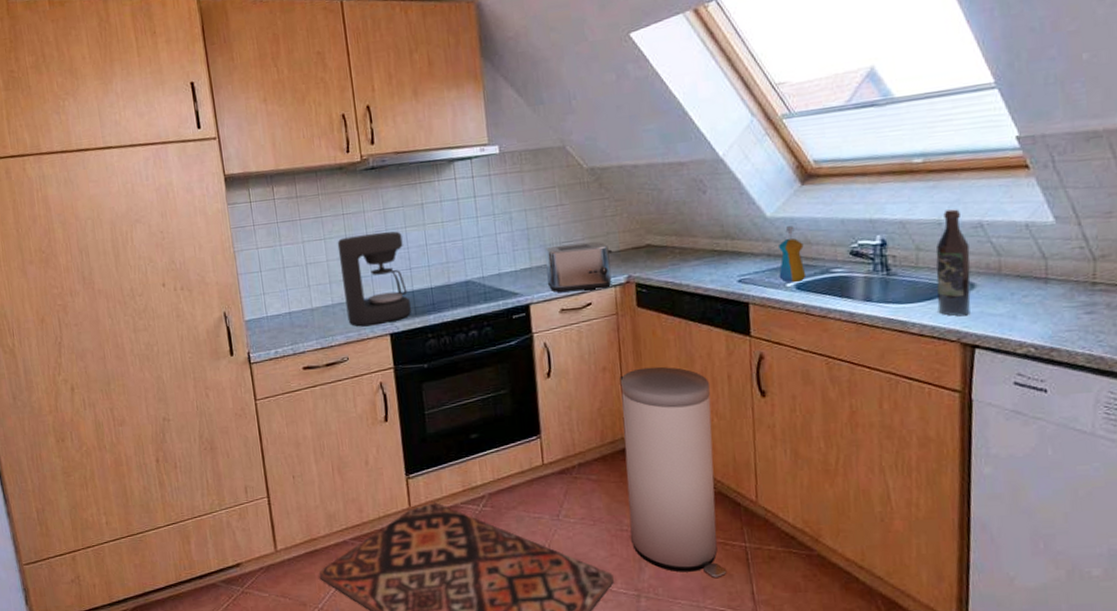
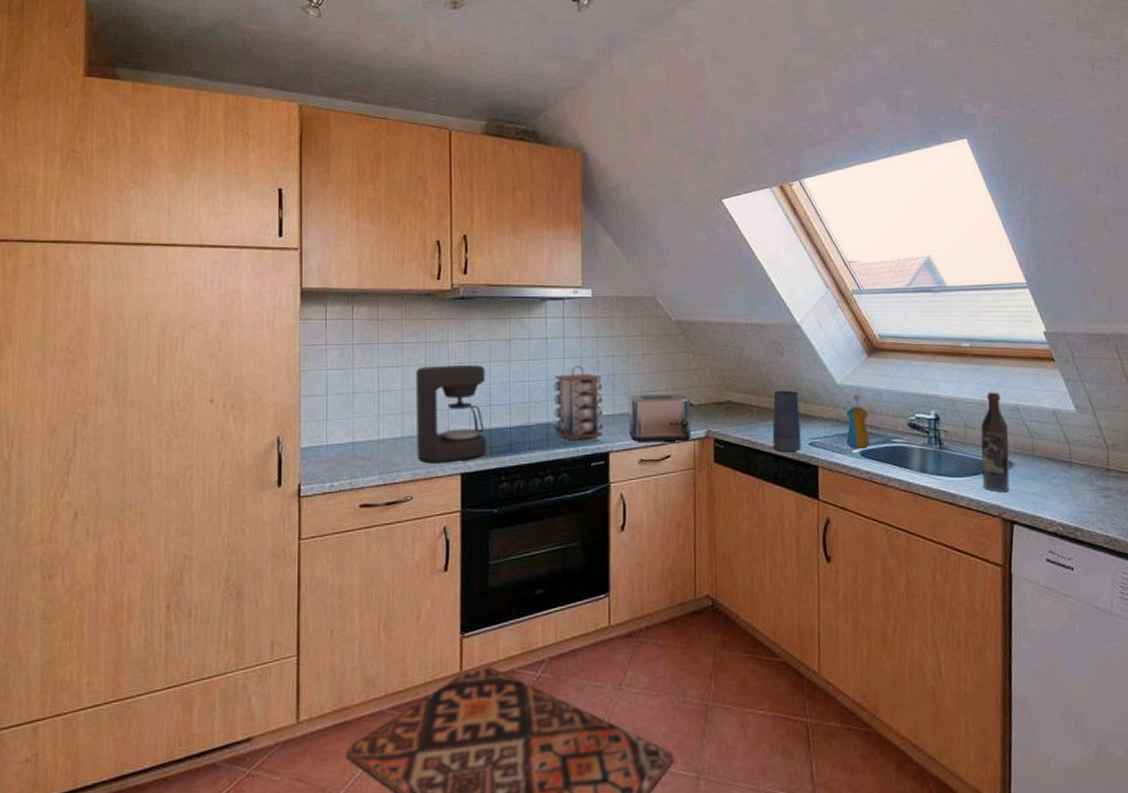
spice rack: none [469,222,522,295] -> present [553,365,603,440]
pedal bin: present [619,366,727,579] -> none [693,525,788,758]
canister: none [696,228,730,292] -> present [772,390,802,452]

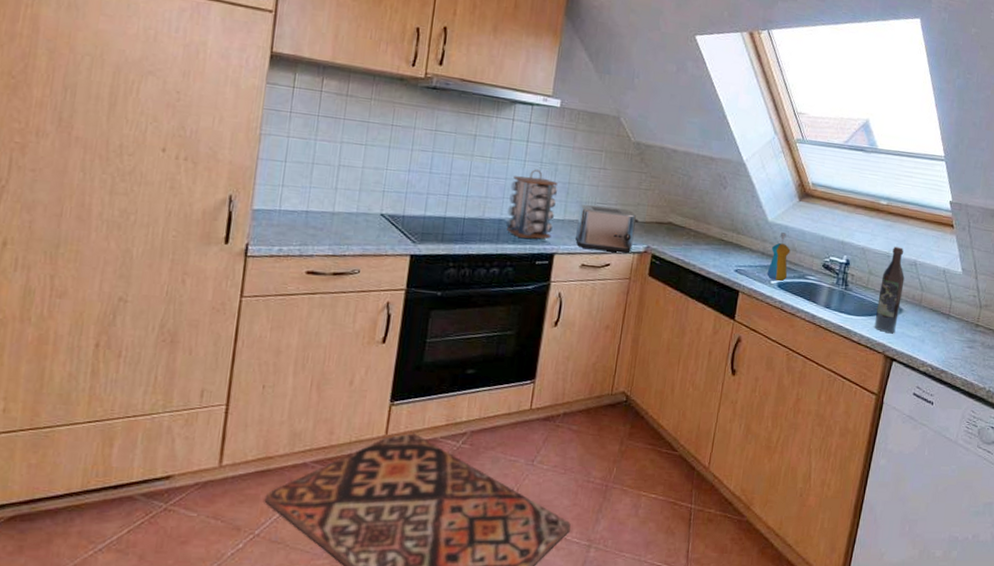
coffee maker: present [415,364,486,464] -> none [369,148,448,243]
canister: present [772,390,802,452] -> none [702,219,733,276]

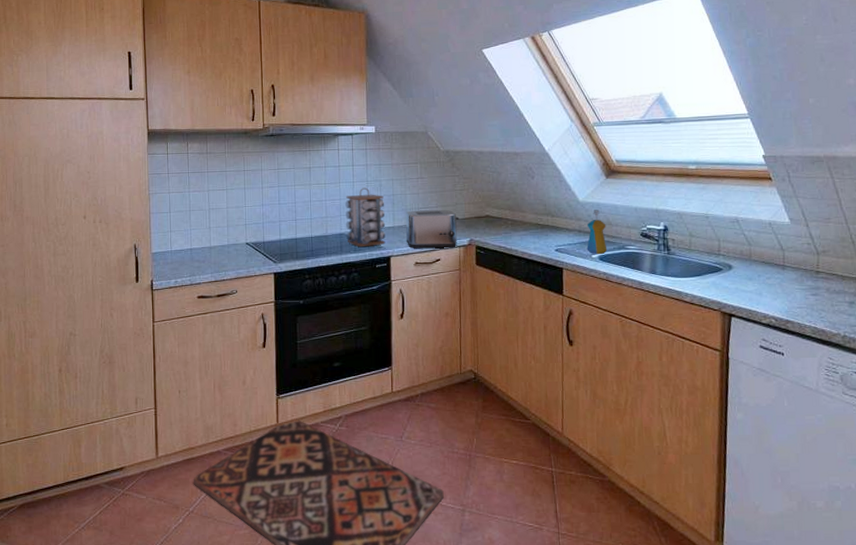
wine bottle: present [874,246,905,333] -> none [704,207,729,290]

